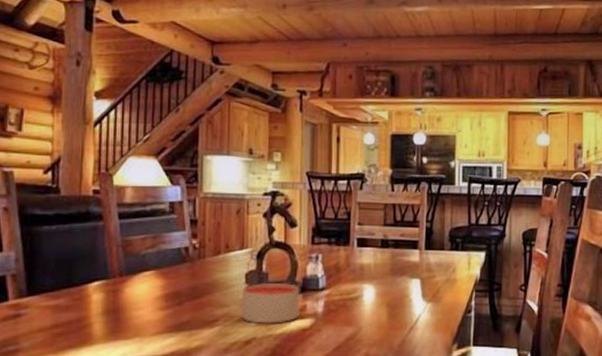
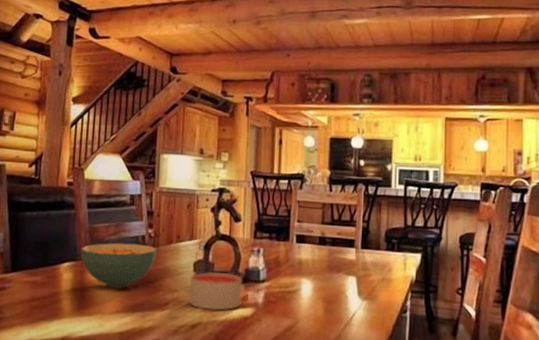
cereal bowl: none [112,256,204,307] -> present [80,243,158,288]

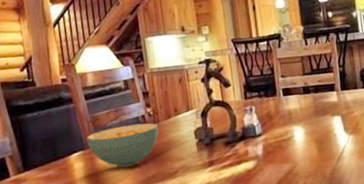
candle: present [188,271,242,311] -> none [194,133,244,171]

